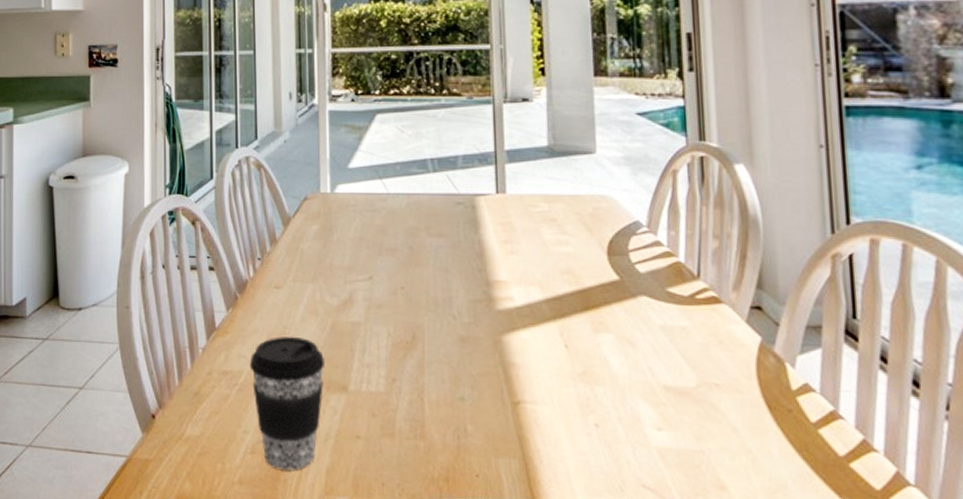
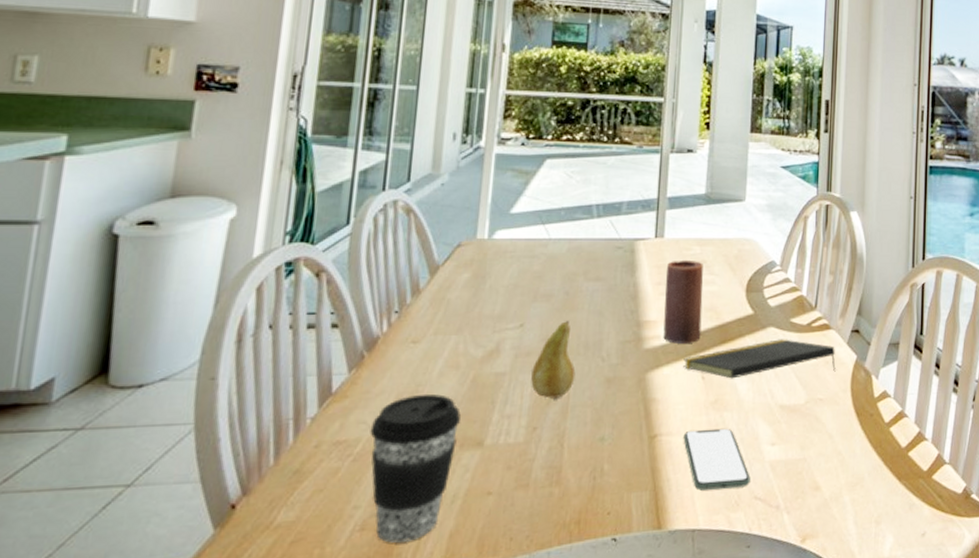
fruit: none [385,275,428,352] -> present [531,320,576,398]
candle: none [512,217,559,308] -> present [663,259,704,344]
notepad: none [542,310,733,354] -> present [683,339,836,379]
smartphone: none [550,401,635,472] -> present [683,428,750,491]

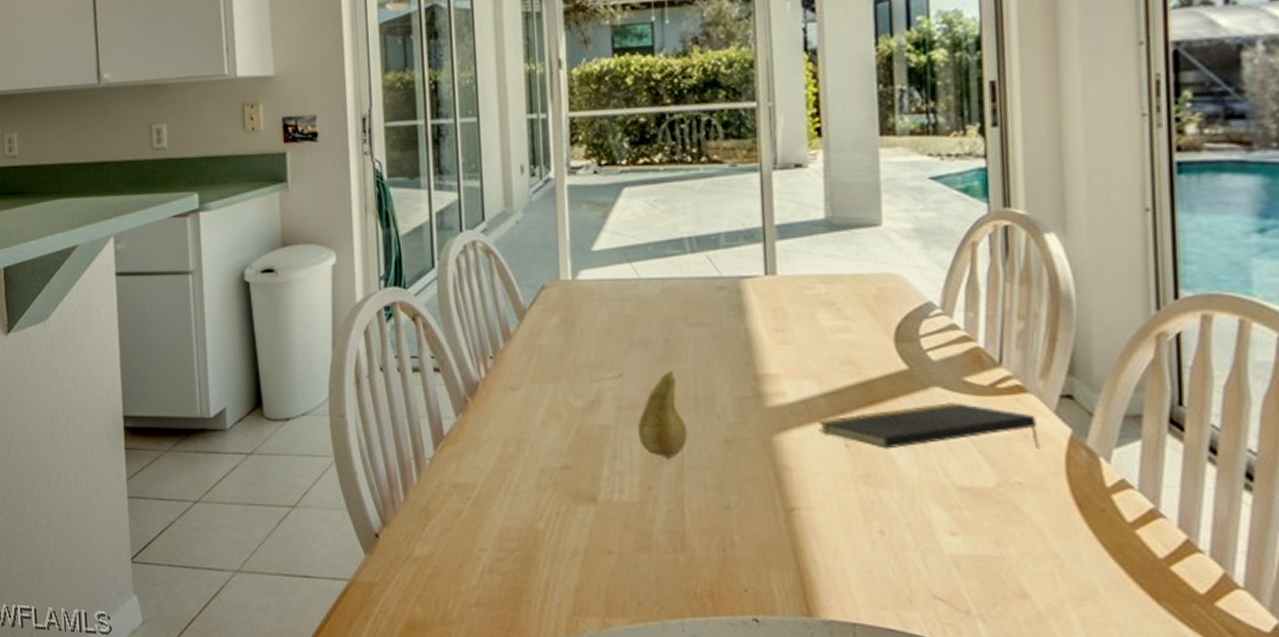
coffee cup: present [370,394,461,543] -> none [484,444,570,590]
candle: present [663,259,704,344] -> none [783,301,838,403]
smartphone: present [683,428,750,491] -> none [828,506,925,582]

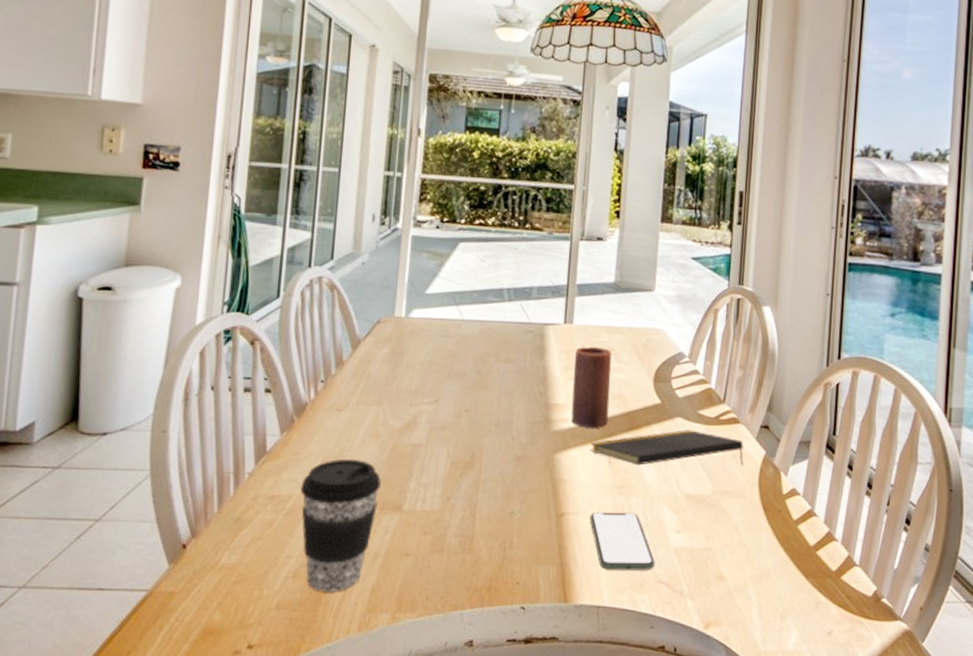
coffee cup: none [484,444,570,590] -> present [300,459,381,591]
fruit: present [638,370,688,457] -> none [445,398,487,472]
candle: none [783,301,838,403] -> present [571,346,612,428]
smartphone: none [828,506,925,582] -> present [589,511,655,570]

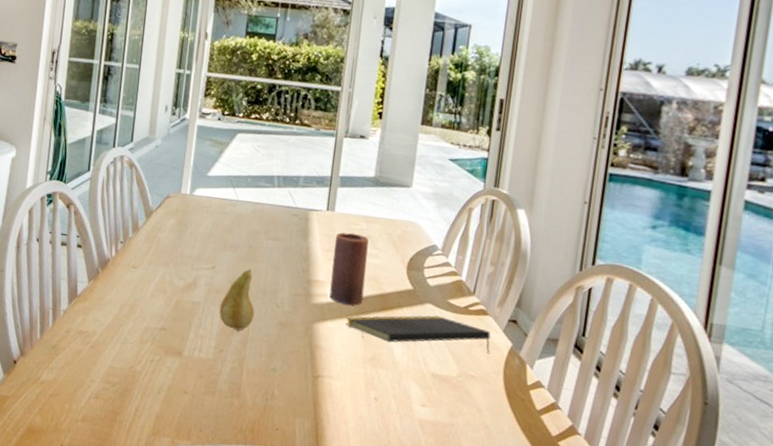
coffee cup: present [300,459,381,591] -> none [102,307,166,414]
fruit: none [445,398,487,472] -> present [219,268,255,330]
smartphone: present [589,511,655,570] -> none [342,378,400,436]

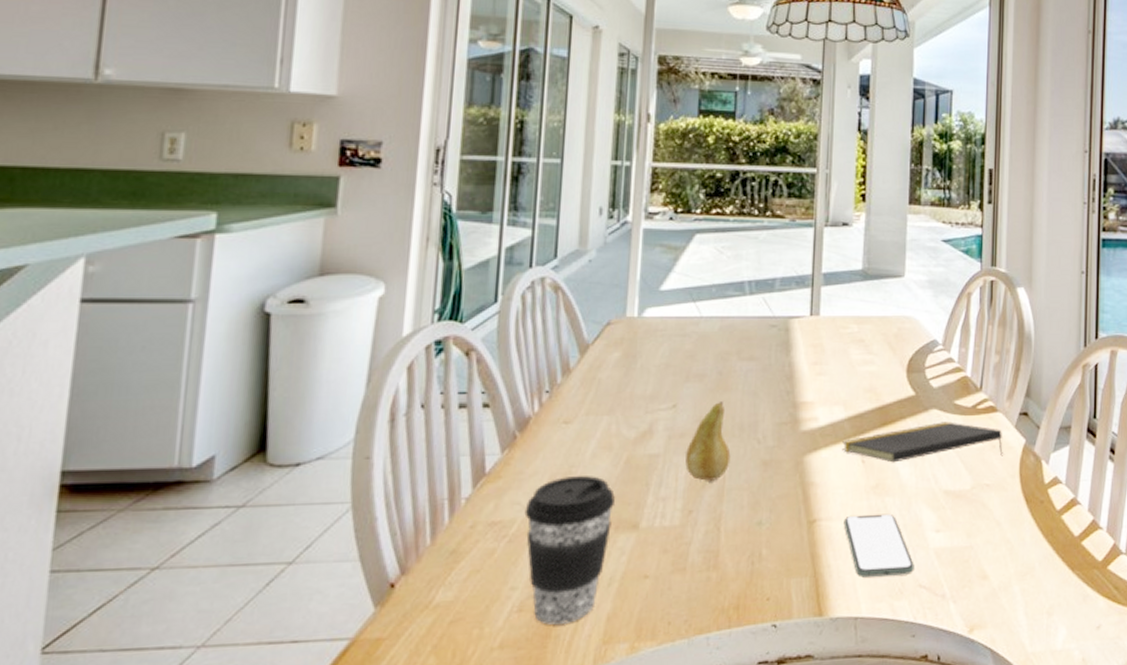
coffee cup: none [102,307,166,414] -> present [524,476,615,625]
candle: present [329,232,369,306] -> none [821,338,862,426]
smartphone: none [342,378,400,436] -> present [843,513,914,578]

